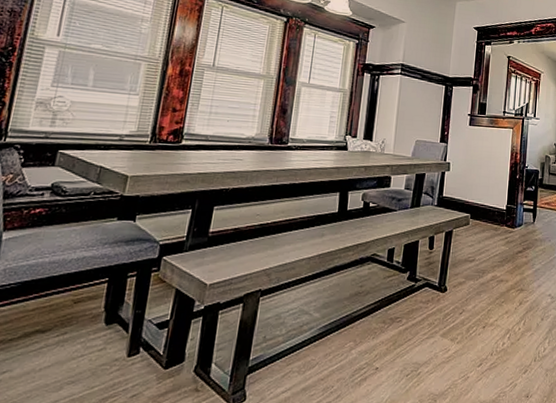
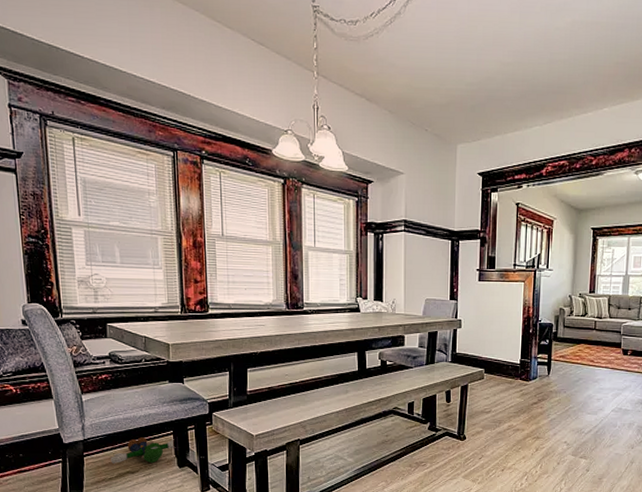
plush toy: none [18,286,108,319] -> present [111,437,176,463]

